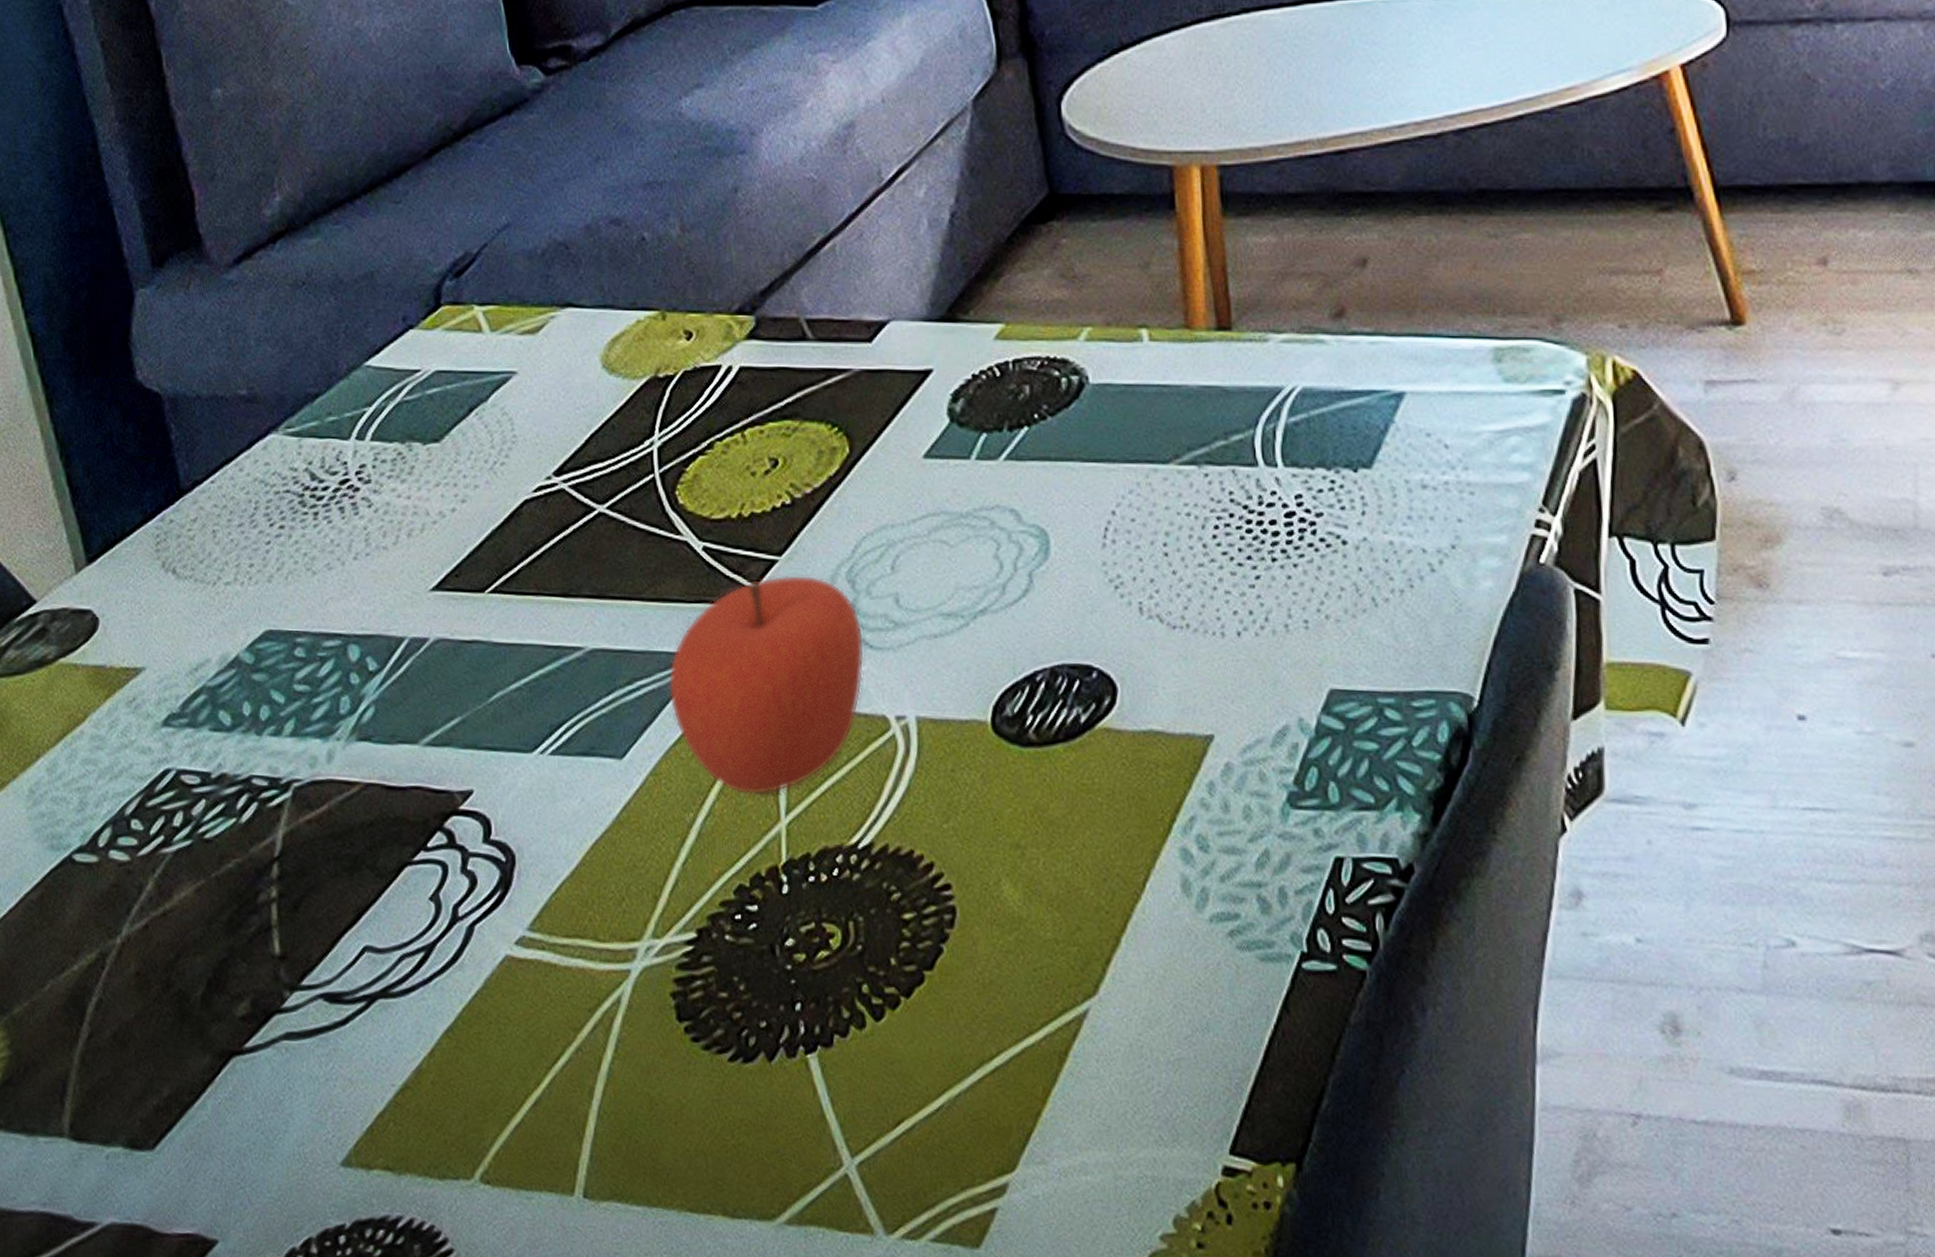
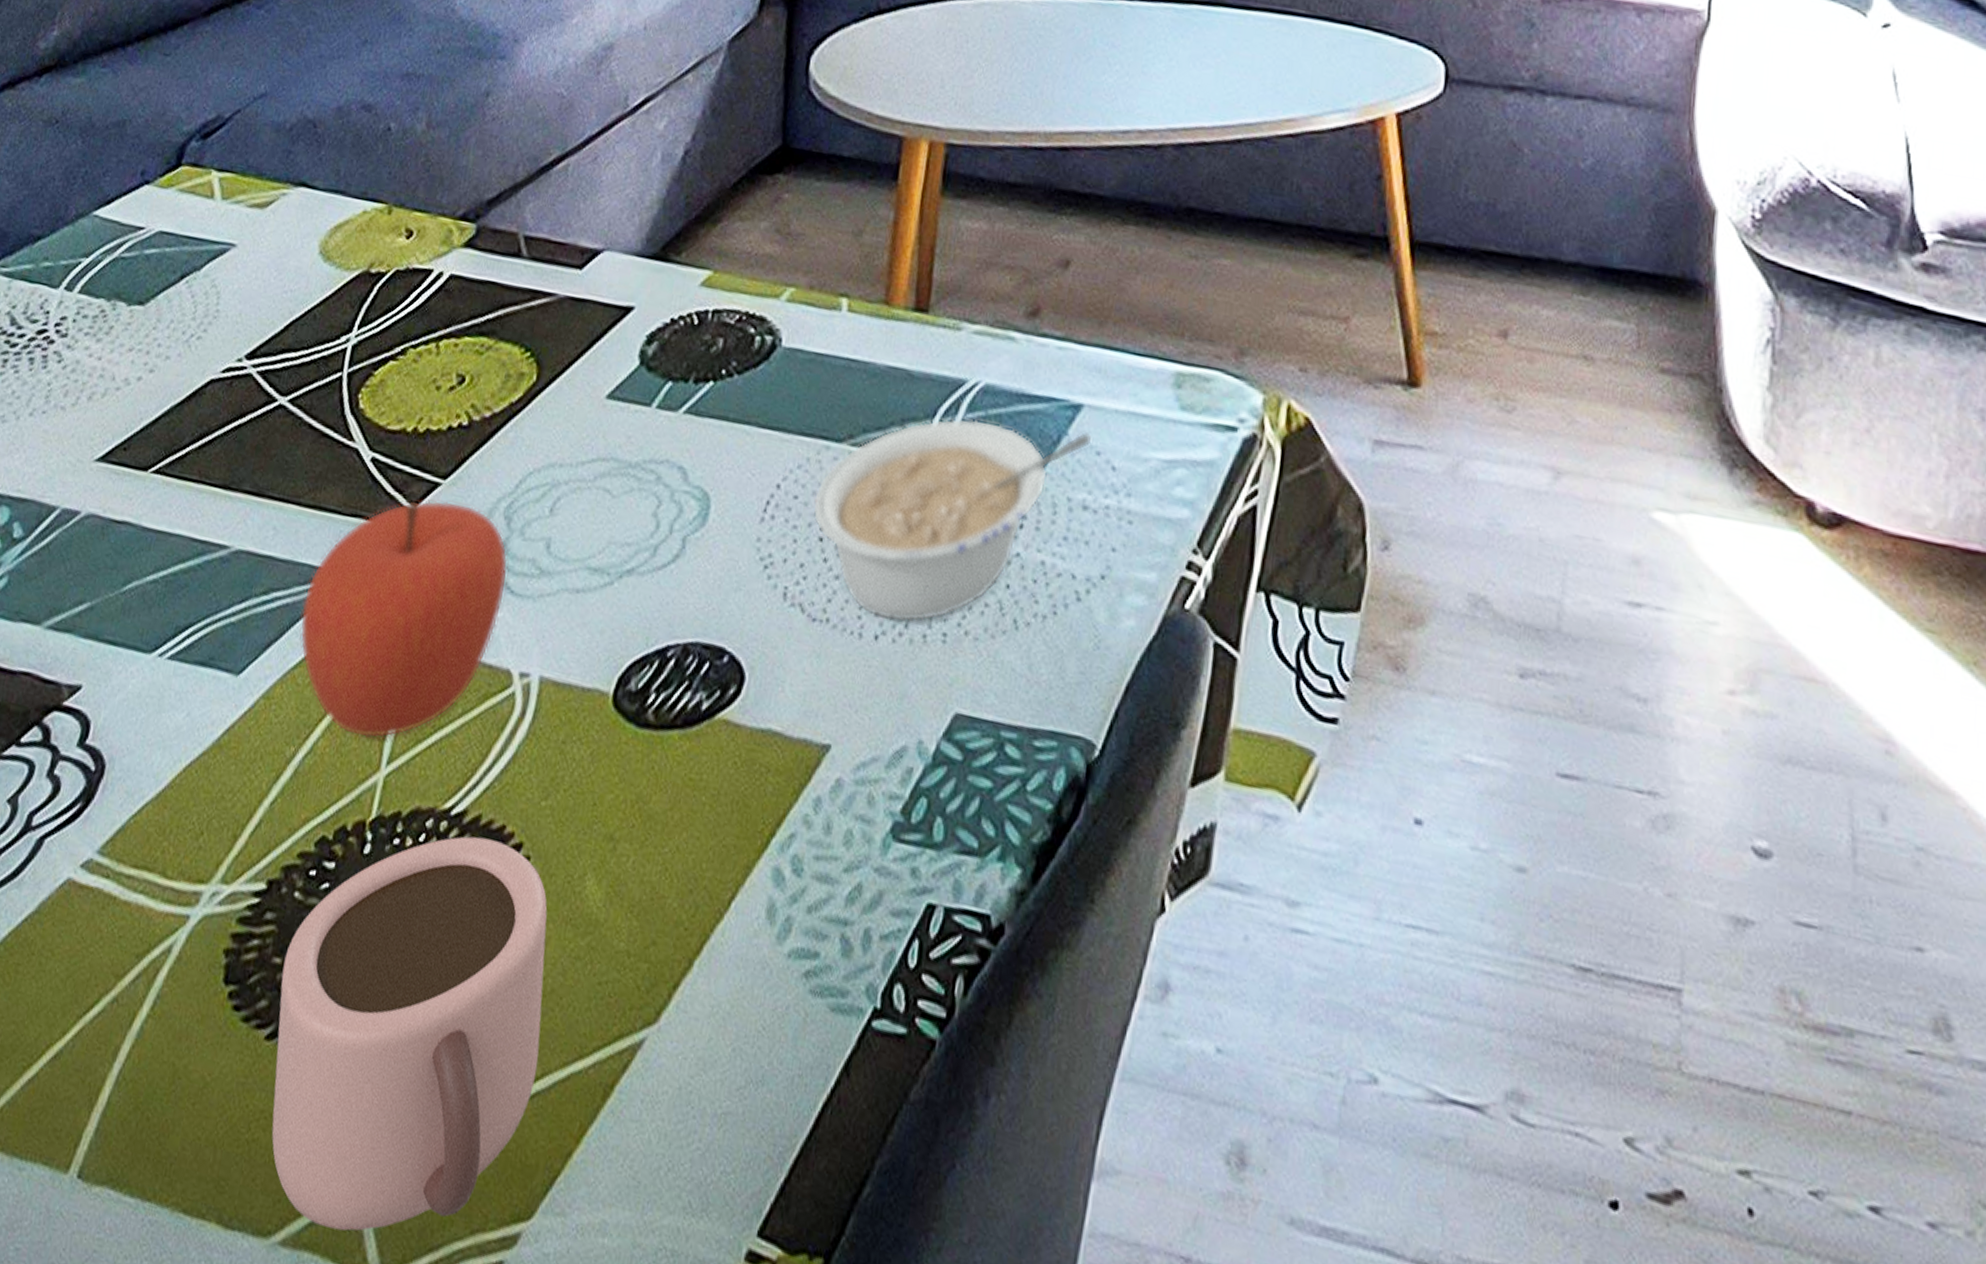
mug: none [730,863,992,1205] -> present [271,836,548,1231]
legume: none [1150,416,1420,618] -> present [812,418,1092,623]

